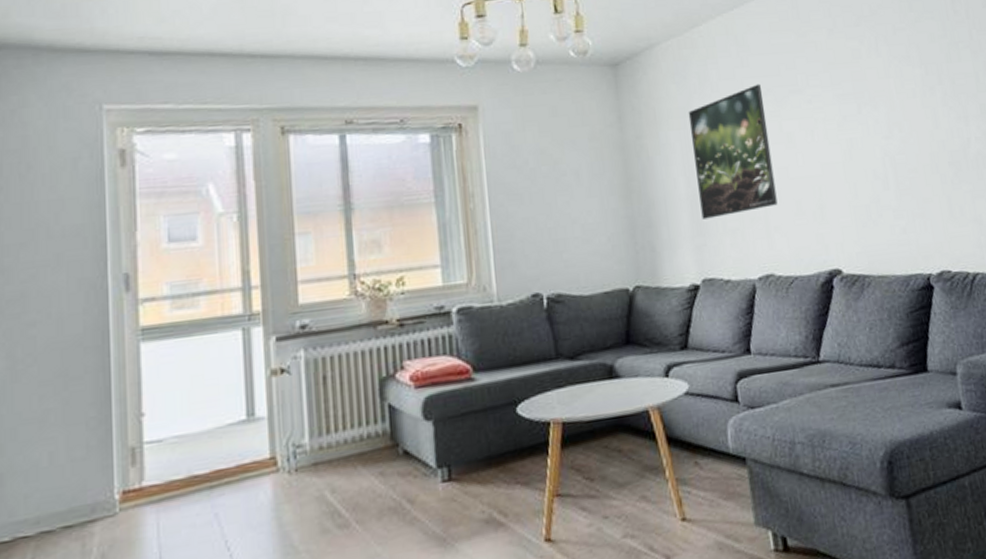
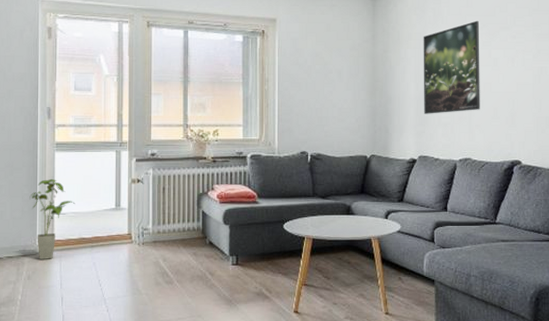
house plant: none [99,386,179,523] -> present [29,178,75,259]

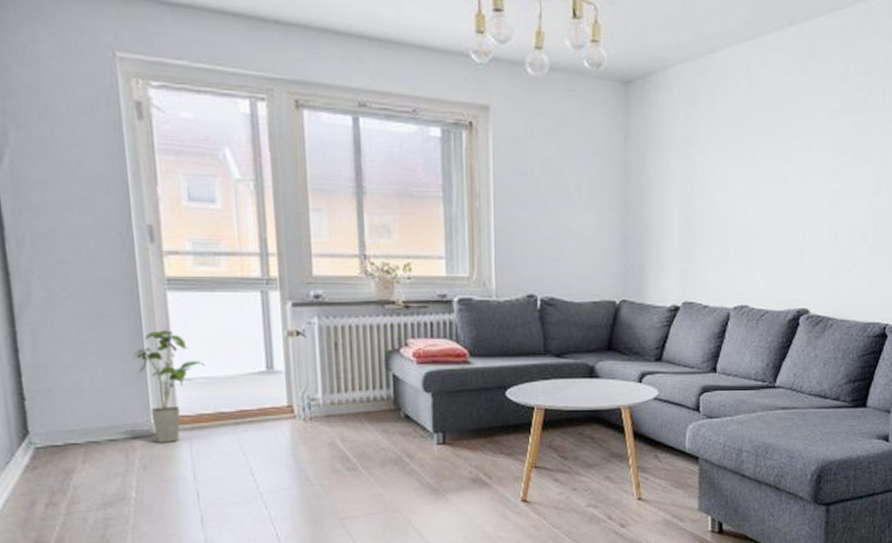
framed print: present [423,20,480,114] -> none [691,121,766,247]

